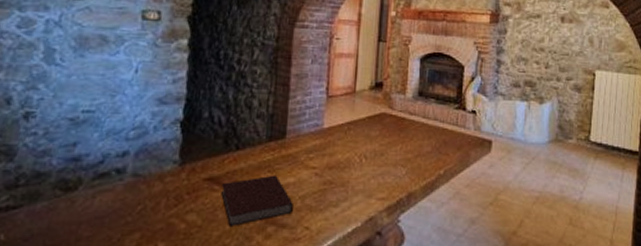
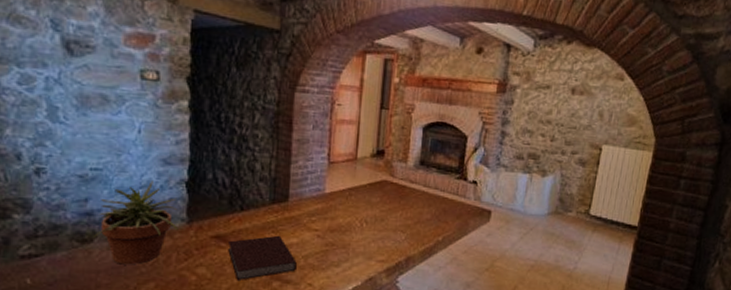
potted plant: none [77,122,171,214] -> present [92,181,178,265]

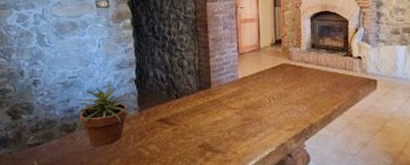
notebook: present [228,235,298,280] -> none [170,115,224,153]

